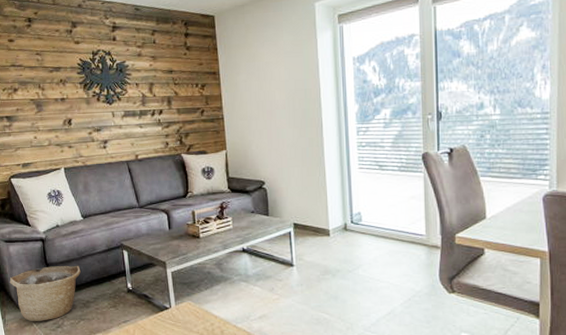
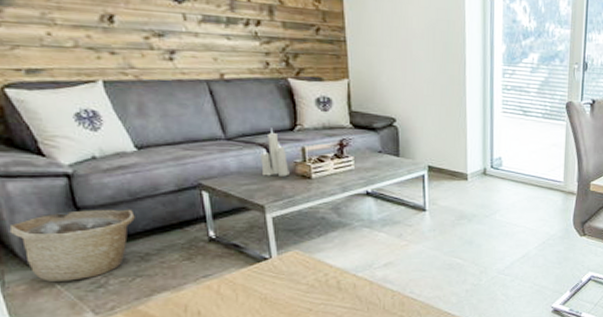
candle: none [163,197,184,237] -> present [260,129,290,177]

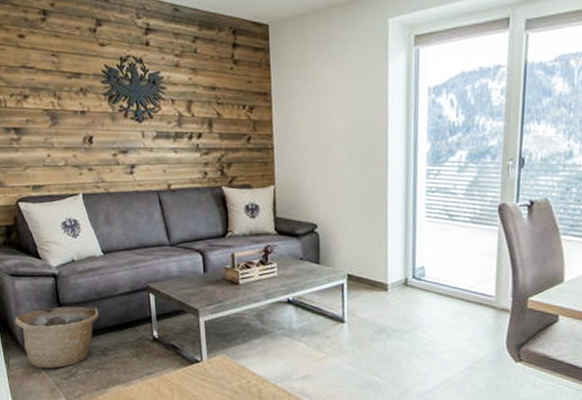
candle: present [260,129,290,177] -> none [197,235,220,282]

